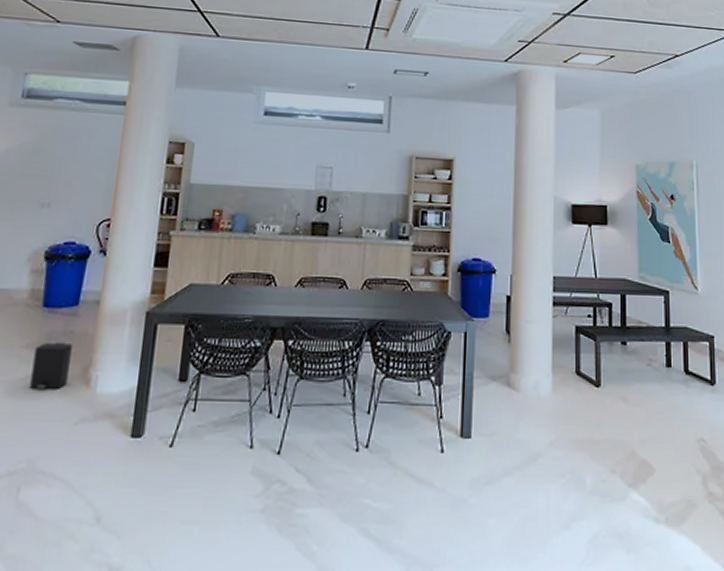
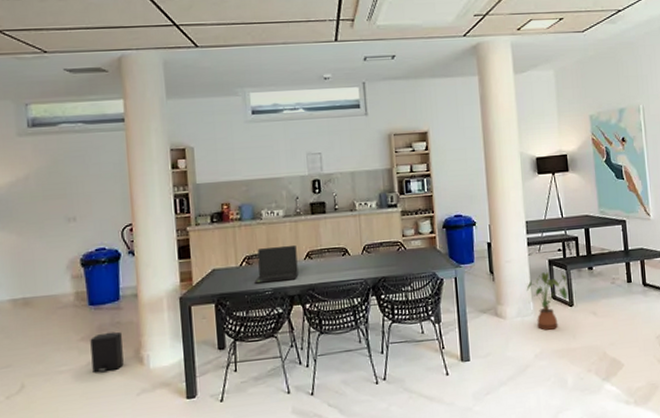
laptop: none [234,267,289,309] -> present [254,245,298,284]
house plant: none [546,340,596,413] -> present [526,272,568,330]

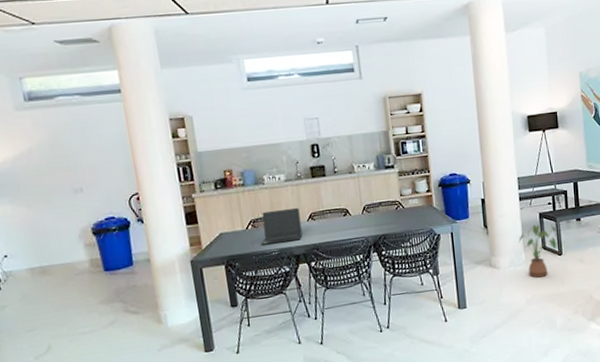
pedal bin: present [90,331,124,373] -> none [109,294,143,333]

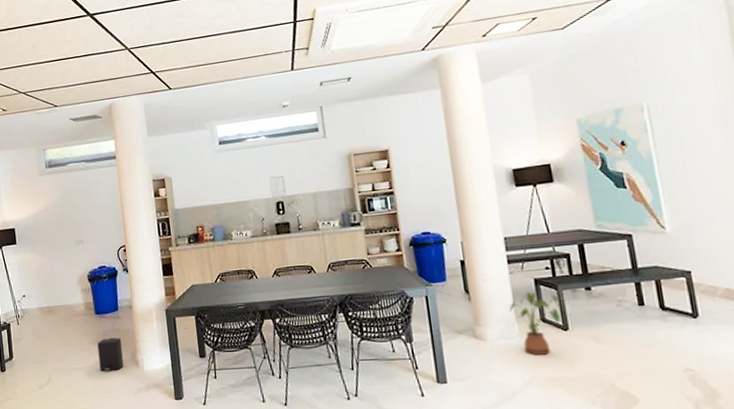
pedal bin: none [109,294,143,333] -> present [97,337,124,372]
laptop: present [261,207,303,245] -> none [228,263,268,299]

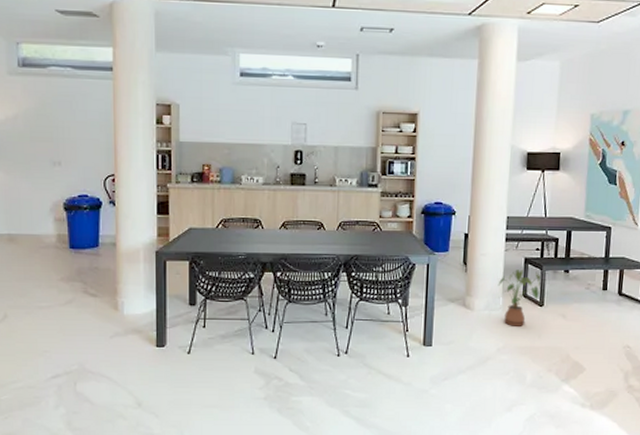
pedal bin: present [97,337,124,372] -> none [69,276,99,313]

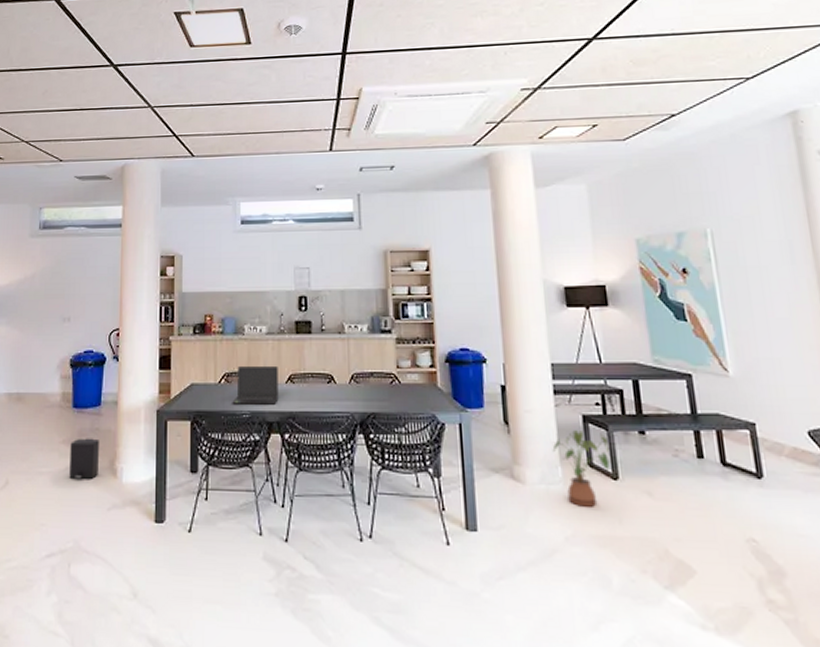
pedal bin: none [69,276,99,313] -> present [69,438,99,480]
laptop: none [229,213,273,248] -> present [232,365,279,405]

